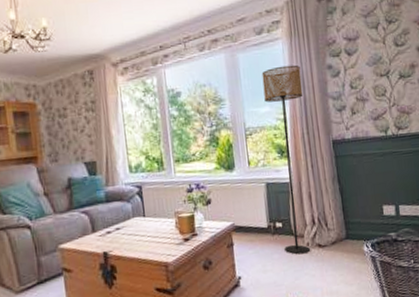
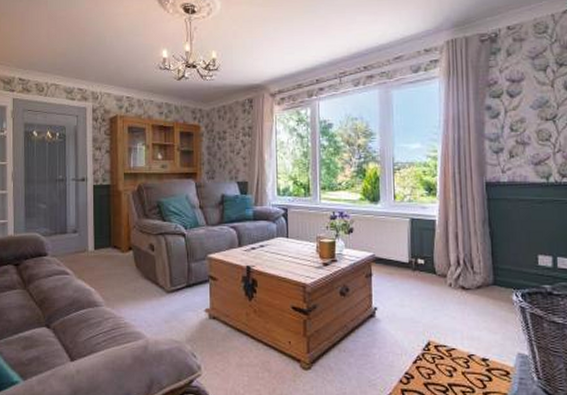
floor lamp: present [261,65,310,254] -> none [415,104,458,294]

